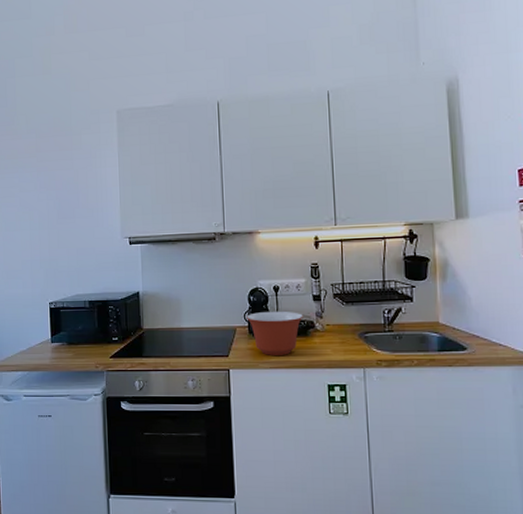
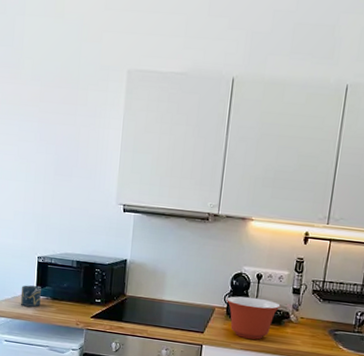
cup: none [35,332,57,357] -> present [20,285,41,307]

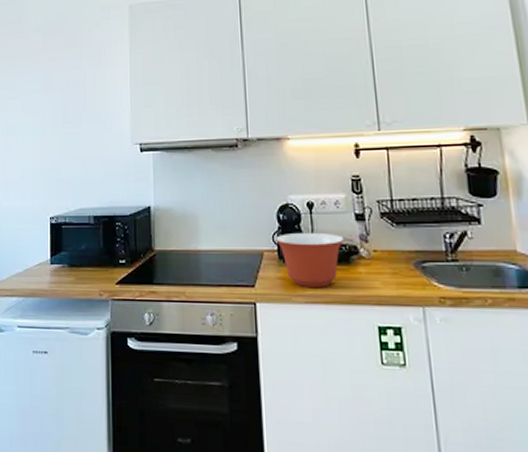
cup: present [20,285,41,307] -> none [33,252,56,280]

